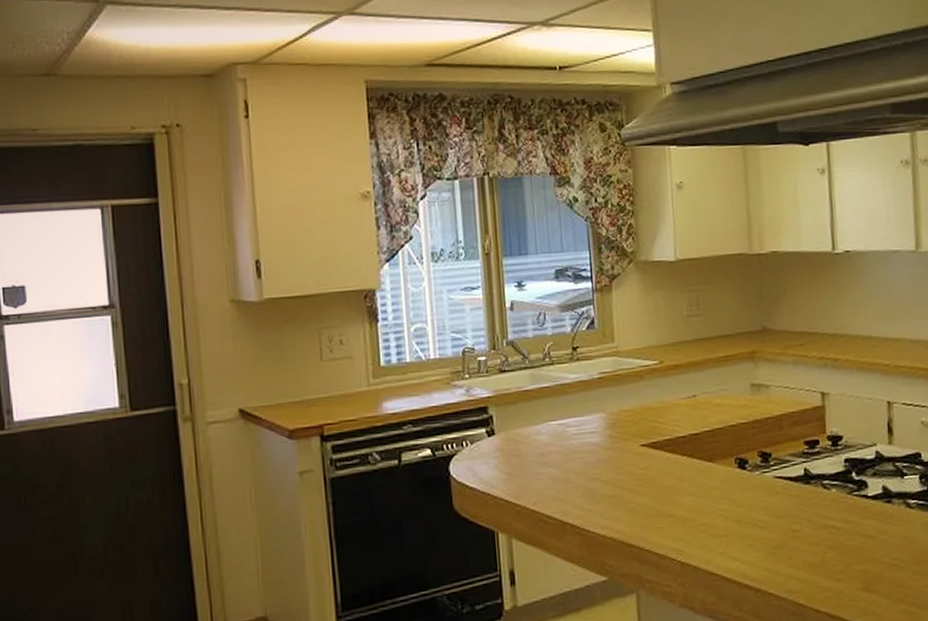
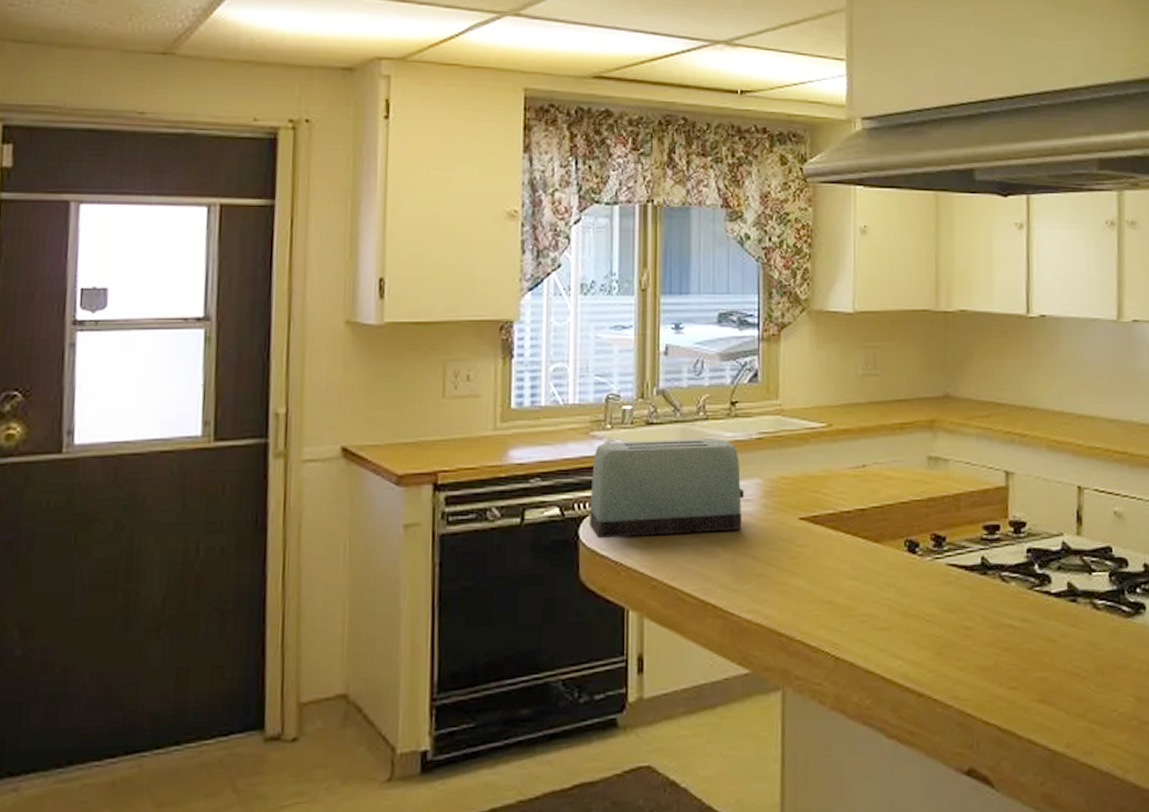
toaster: none [456,380,591,474] -> present [589,438,744,539]

